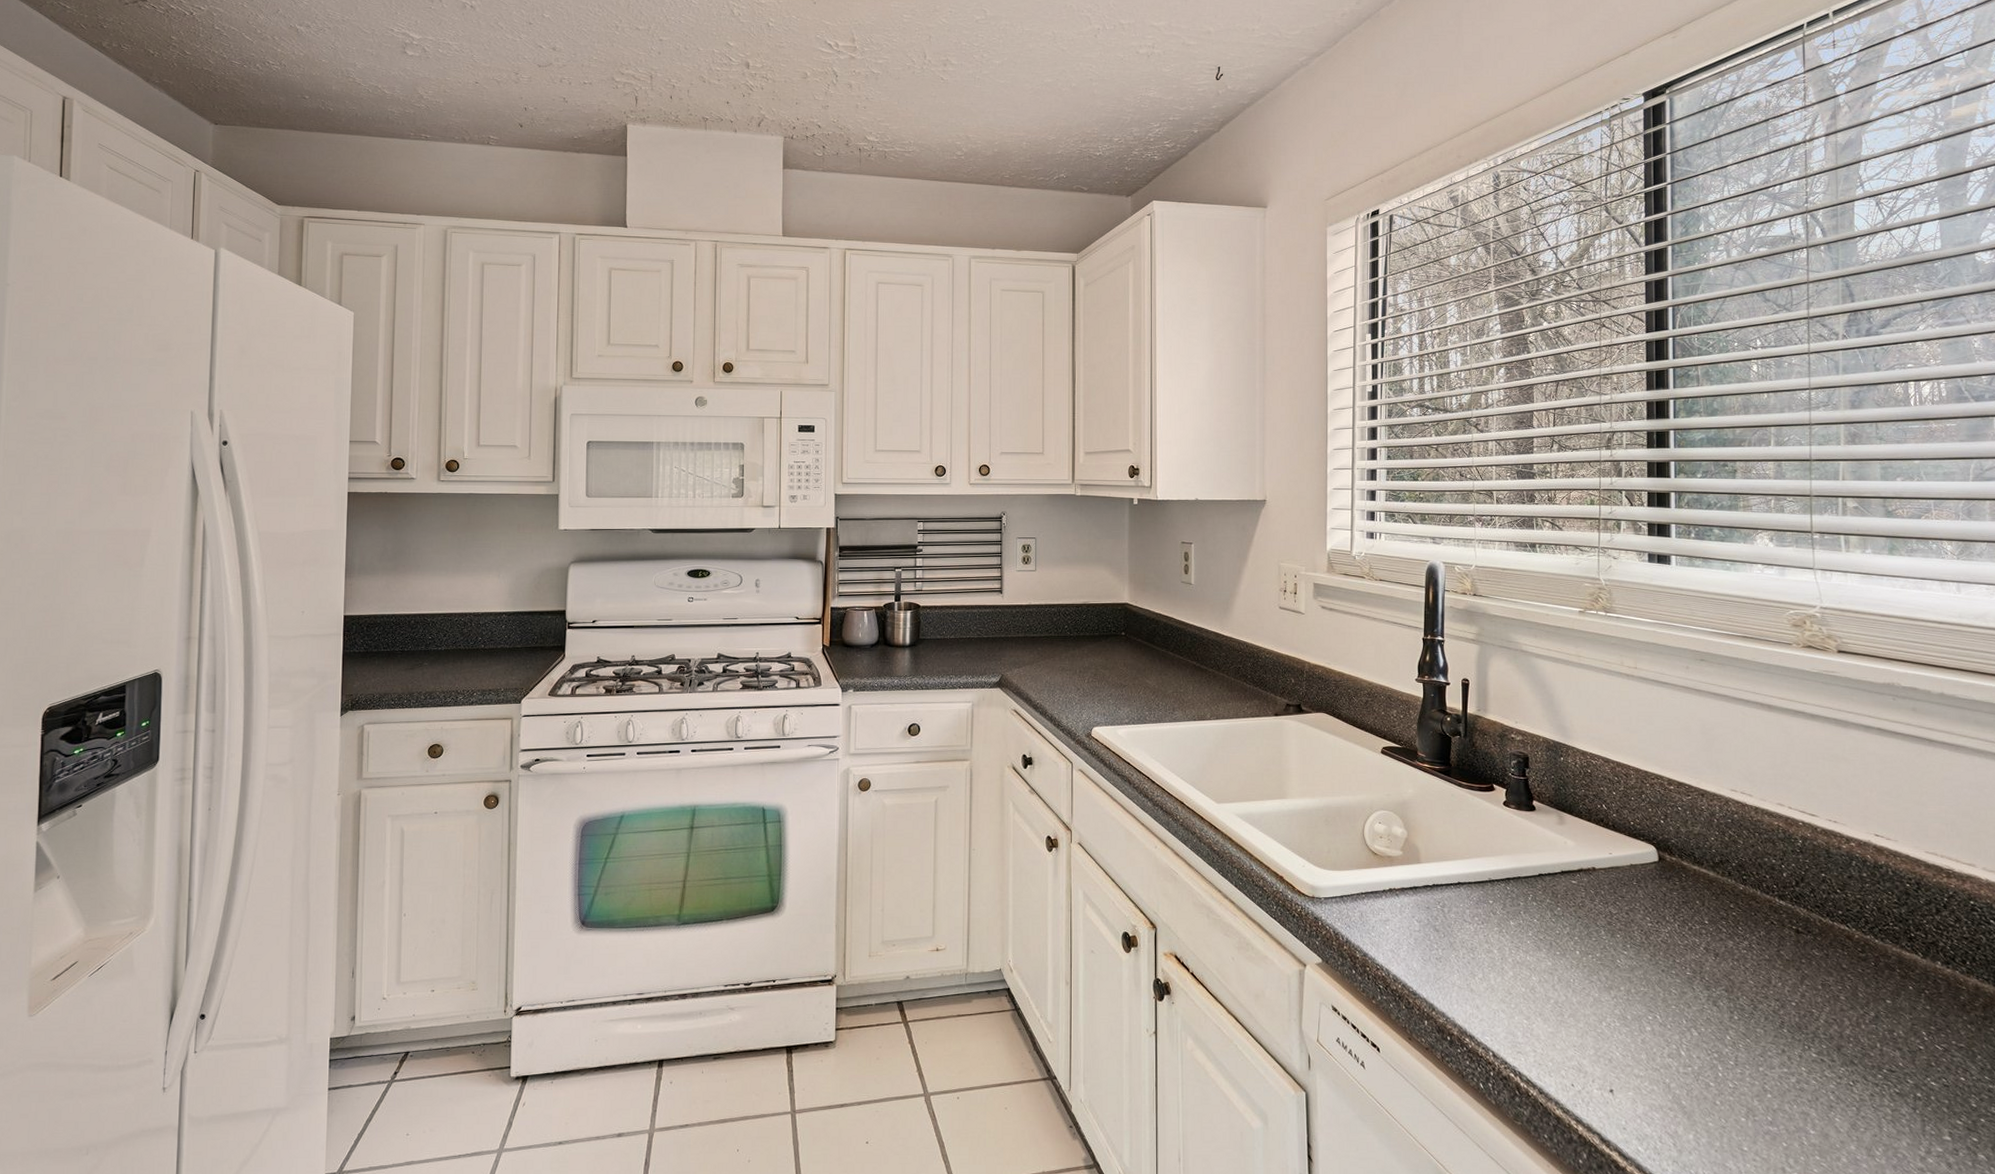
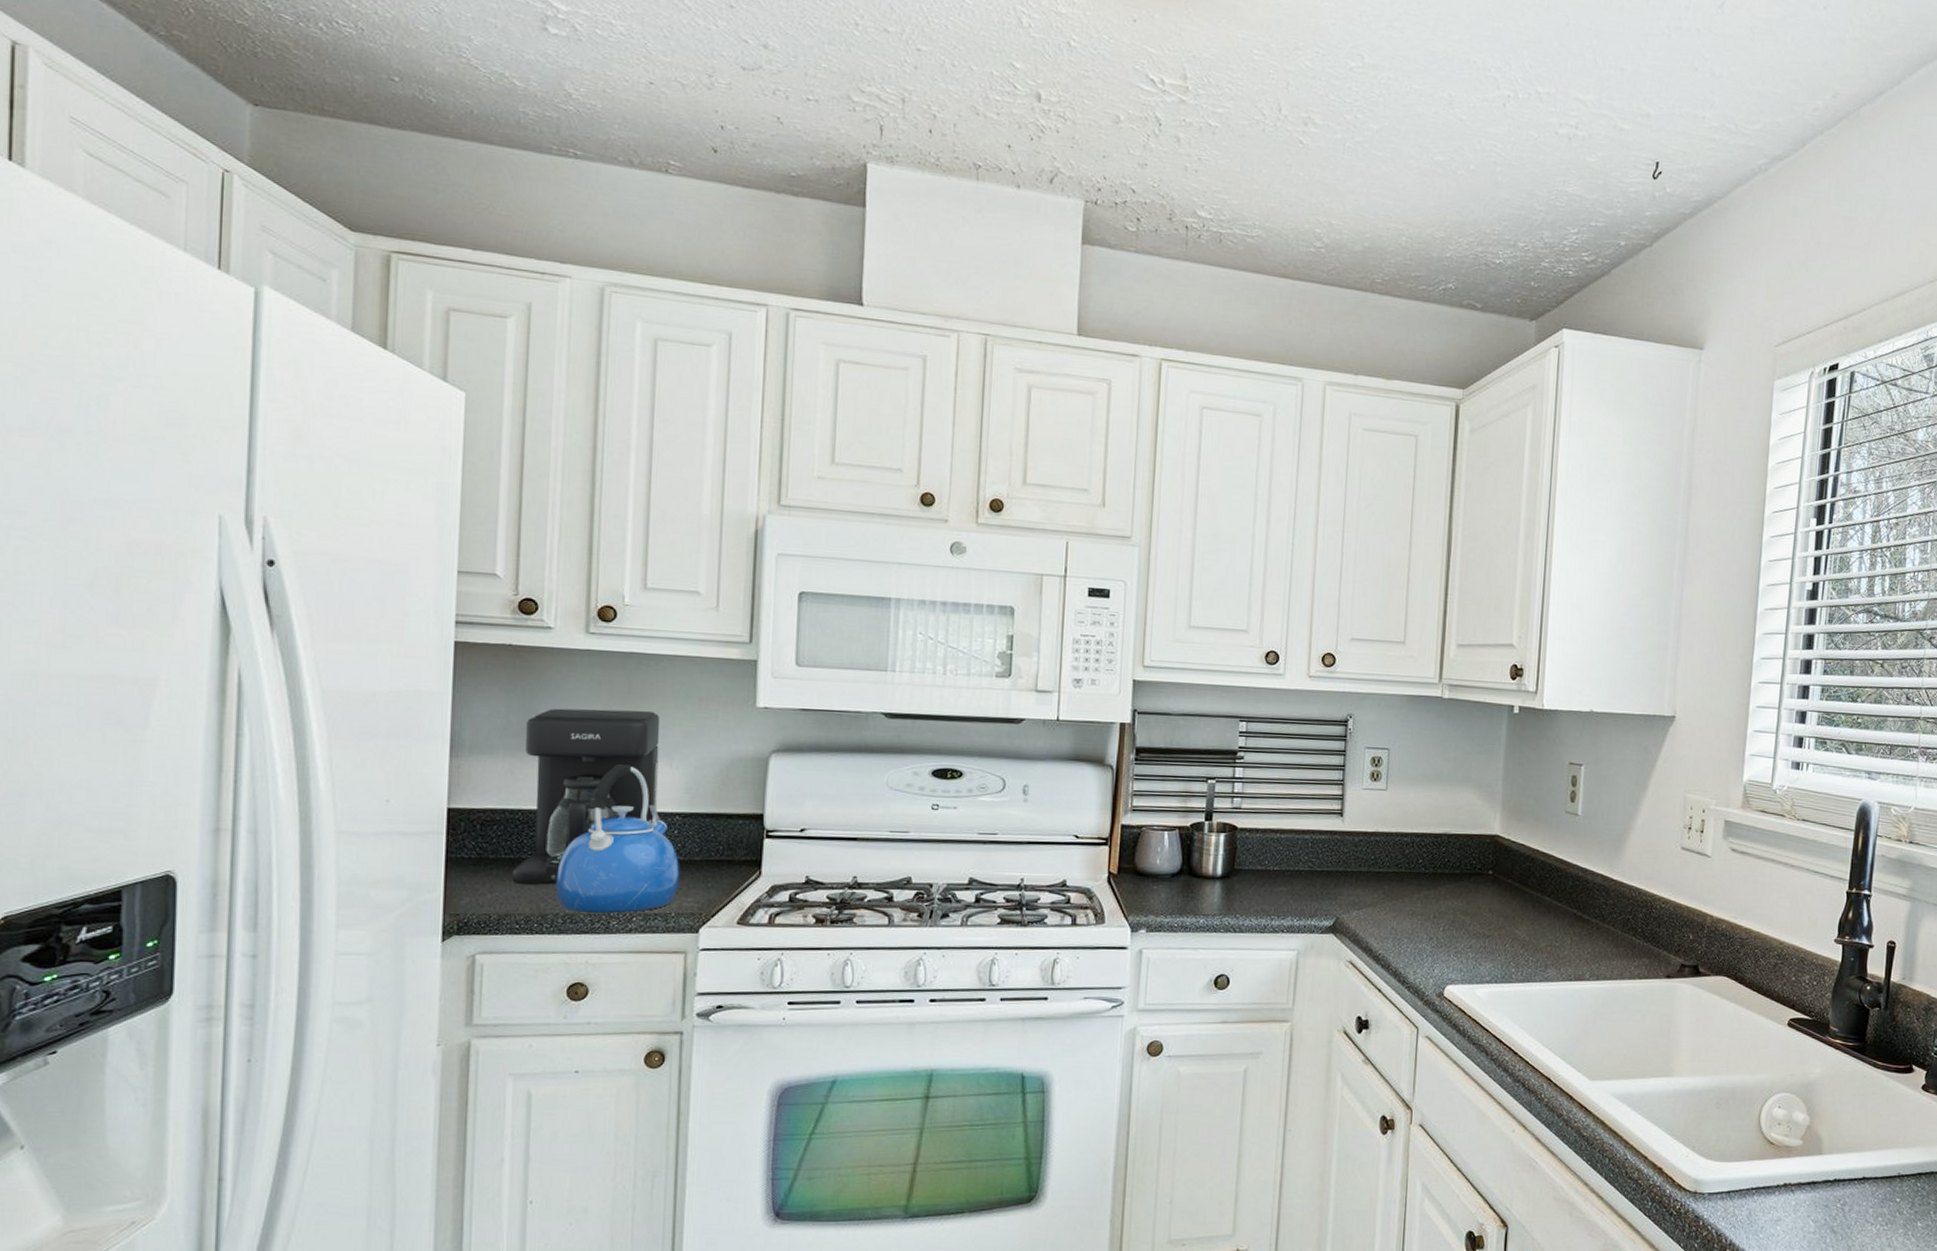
coffee maker: none [389,536,491,671] -> present [512,708,660,886]
kettle: none [419,577,507,691] -> present [555,764,680,914]

